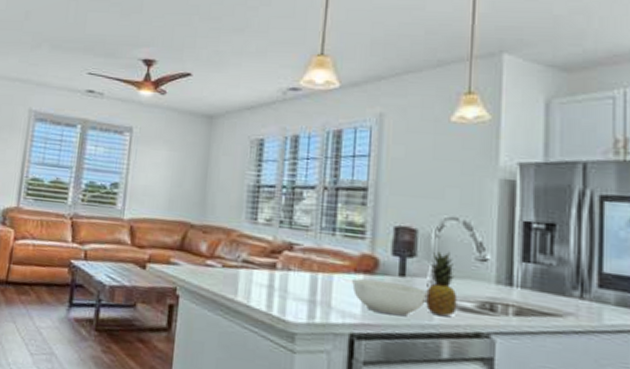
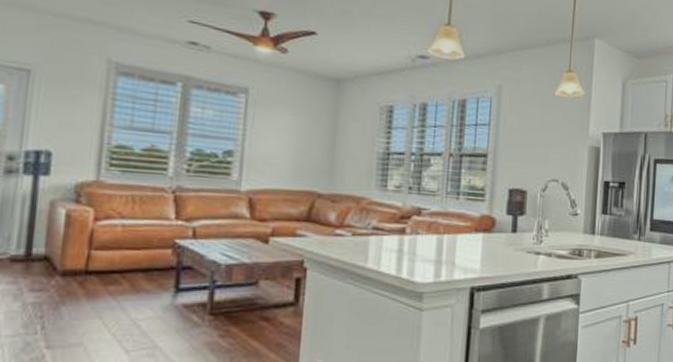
bowl: present [352,278,428,317] -> none [473,237,534,267]
fruit: present [426,251,457,317] -> none [532,208,556,264]

